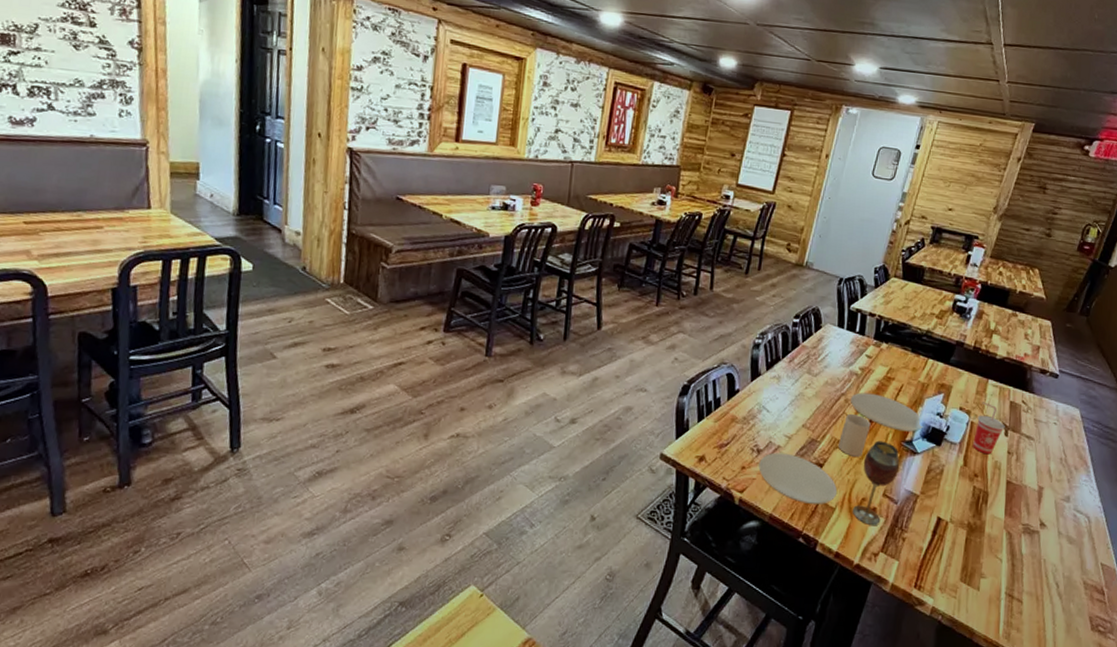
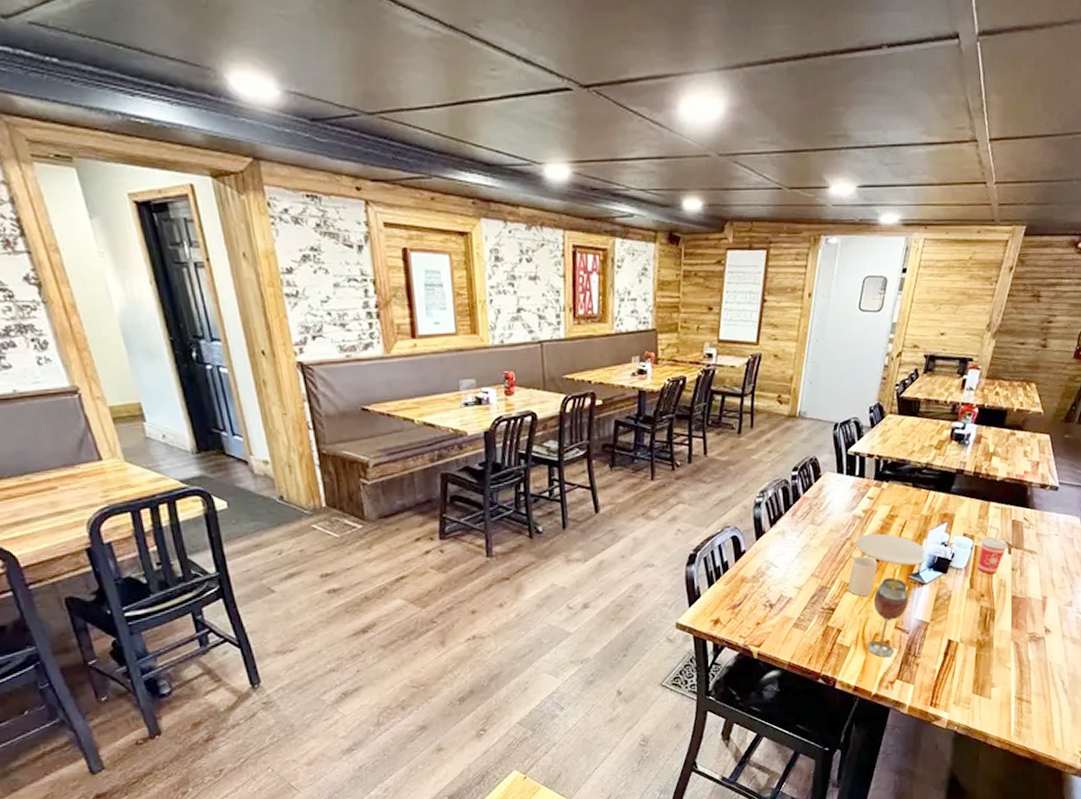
plate: present [759,452,837,505] -> none [773,603,850,648]

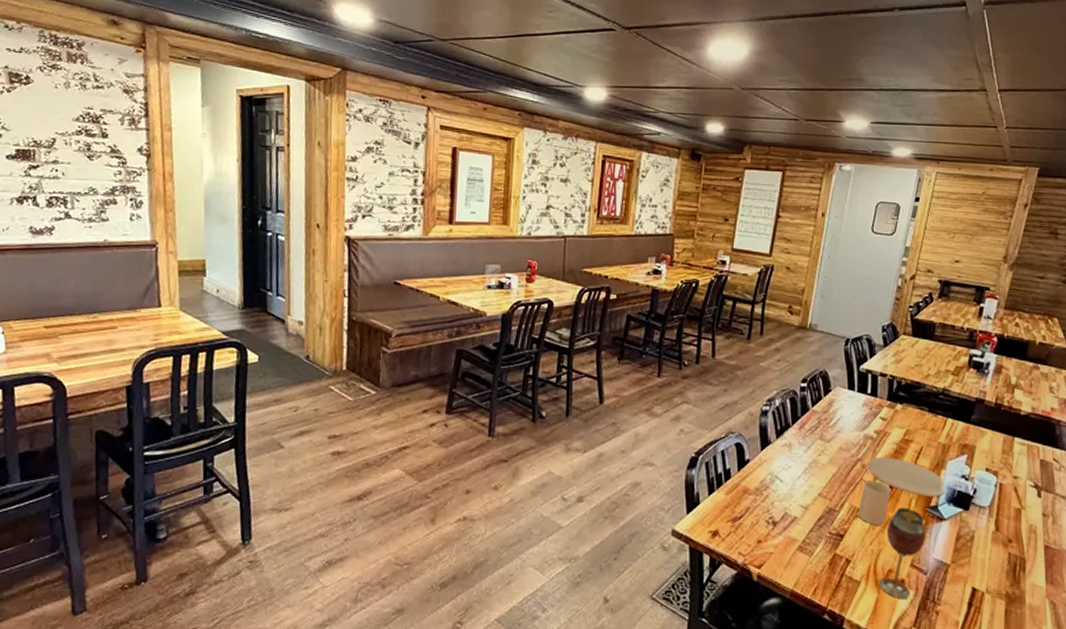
beverage cup: present [978,524,1008,575] -> none [1004,461,1037,518]

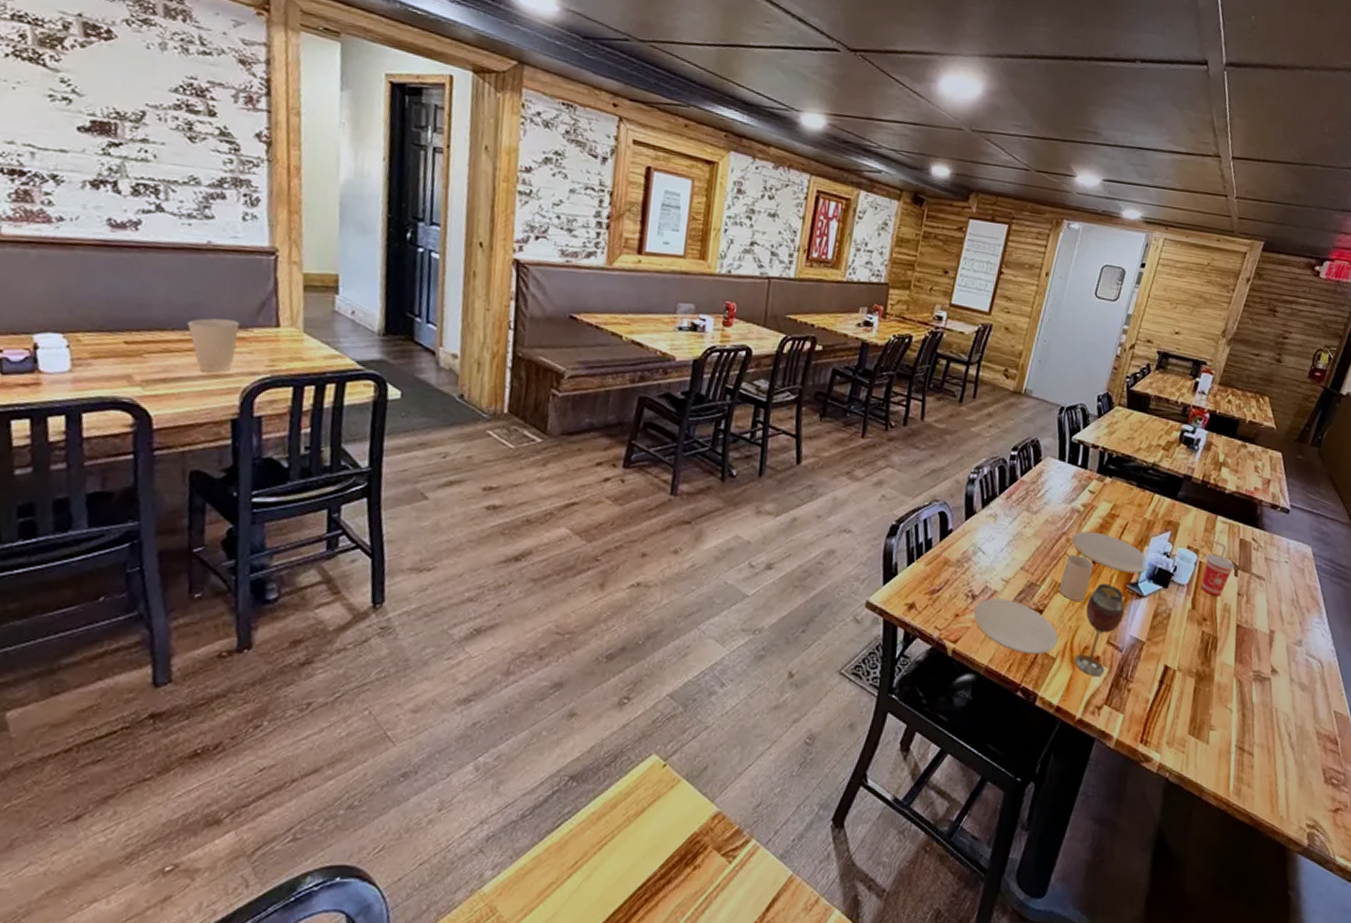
cup: none [90,303,131,348] -> present [187,318,240,373]
plate: none [776,524,860,579] -> present [973,598,1058,655]
beverage cup: none [1004,461,1037,518] -> present [1201,539,1235,597]

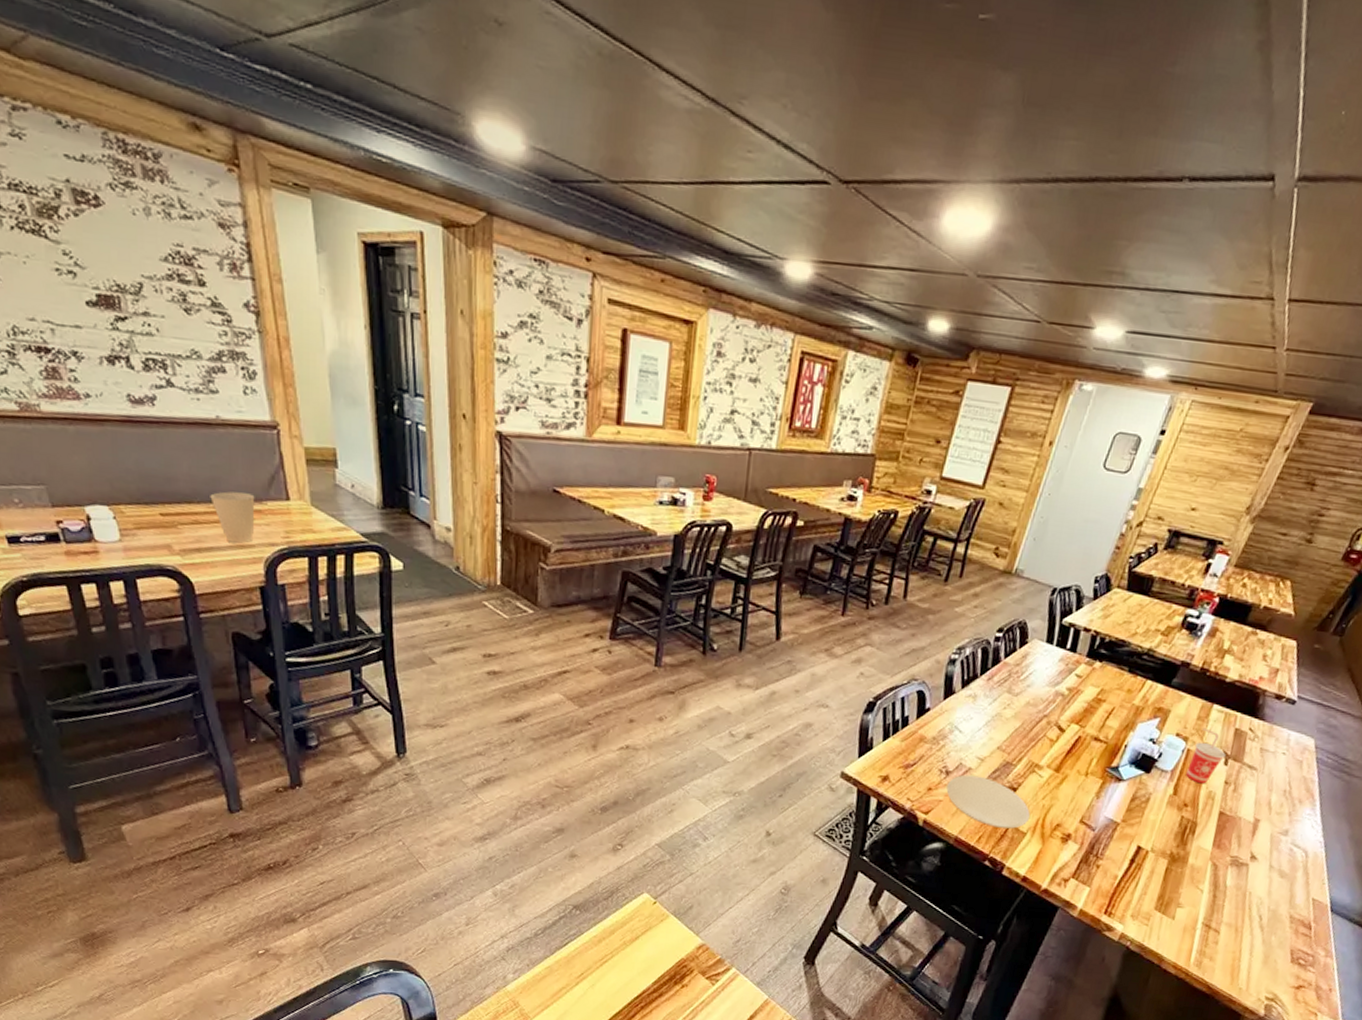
cup: present [1059,554,1094,601] -> none [1035,736,1074,782]
plate: present [1071,531,1150,574] -> none [1052,714,1134,758]
wineglass: present [1074,583,1125,676] -> none [1044,765,1102,852]

